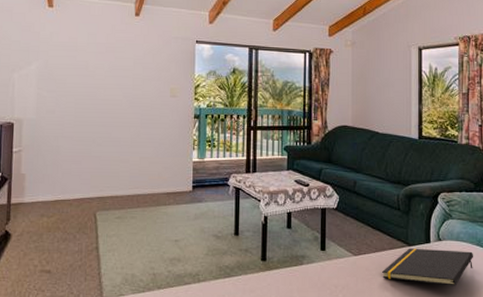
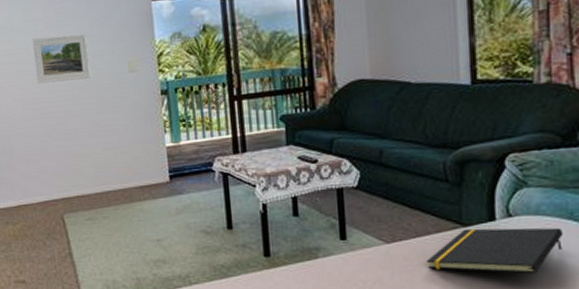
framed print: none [91,59,139,97] -> present [32,34,91,84]

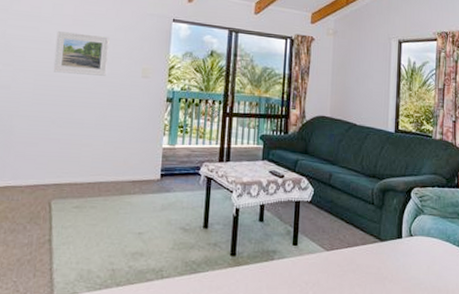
notepad: present [427,227,564,274] -> none [353,243,443,283]

